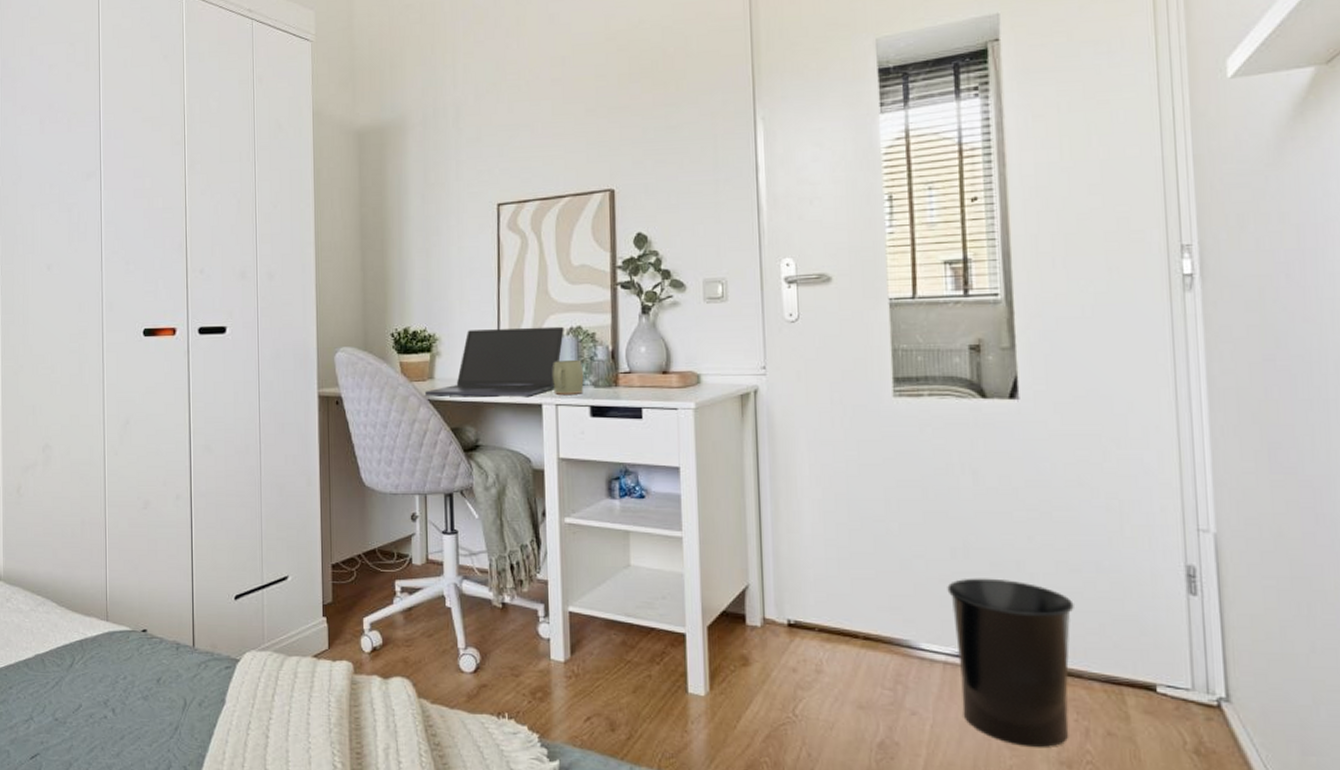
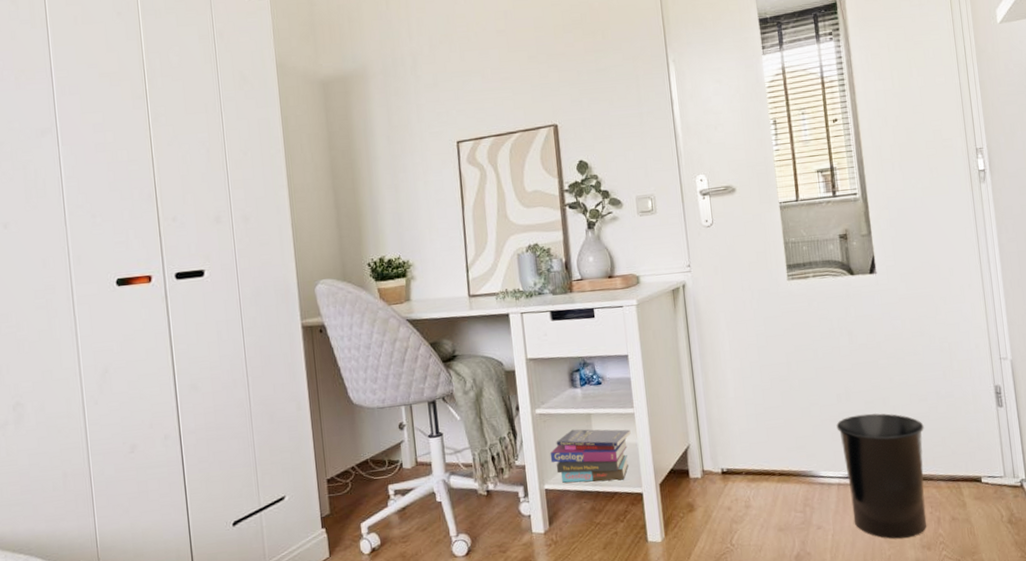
laptop: present [425,326,564,397] -> none [403,245,524,317]
mug: present [551,359,584,394] -> none [515,272,544,304]
books: none [577,546,676,615] -> present [550,429,631,483]

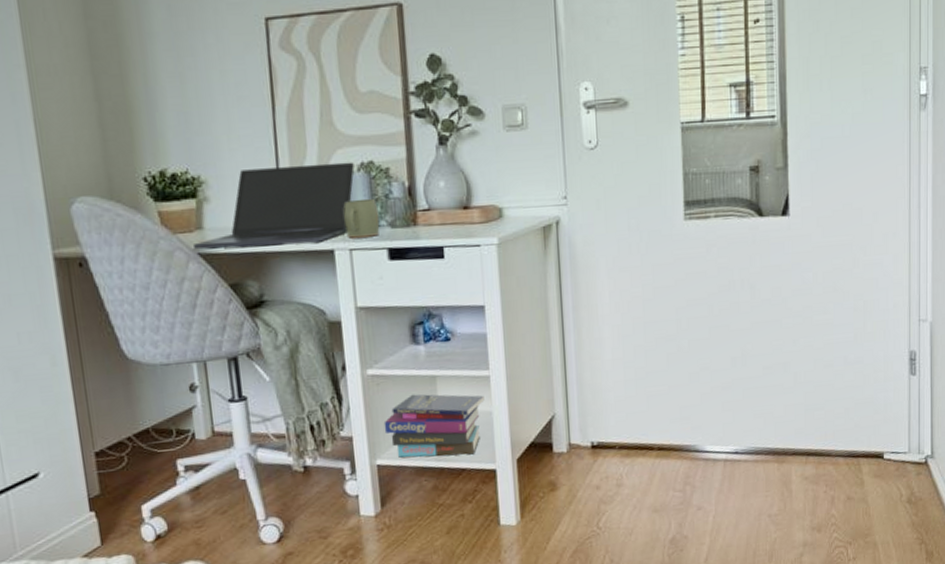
laptop: none [403,245,524,317] -> present [194,162,355,250]
mug: none [515,272,544,304] -> present [343,198,380,238]
waste bin: present [836,413,927,539] -> none [728,380,827,520]

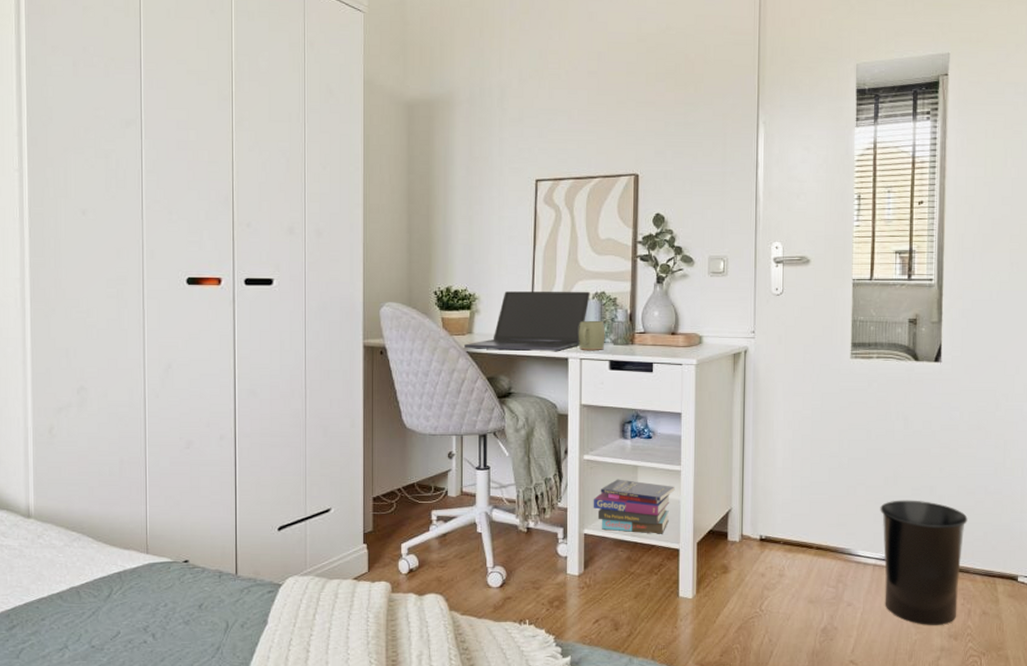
waste bin: none [728,380,827,520] -> present [880,500,968,625]

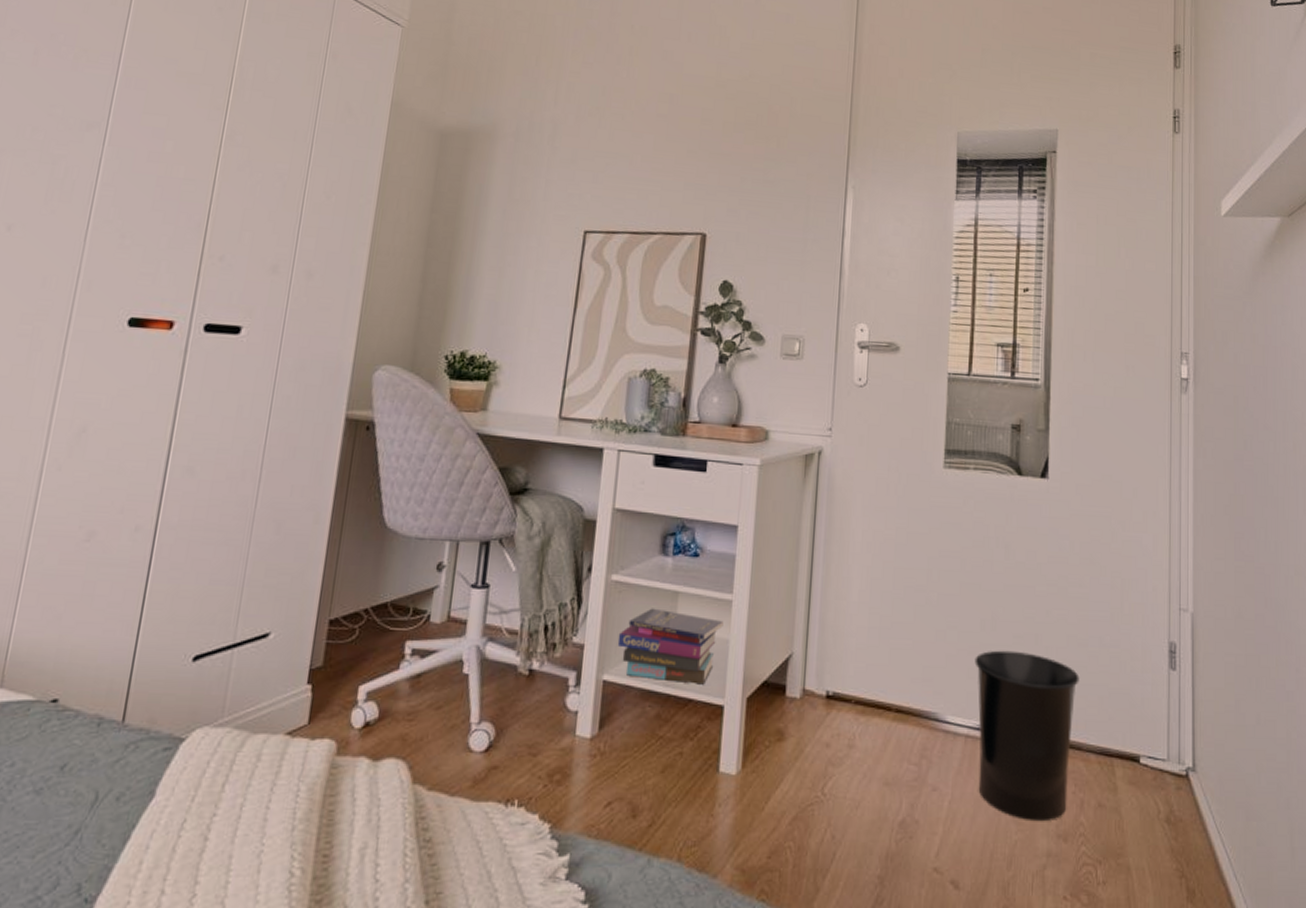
laptop: present [464,291,590,351] -> none [474,361,638,439]
mug: present [578,320,605,350] -> none [618,403,653,441]

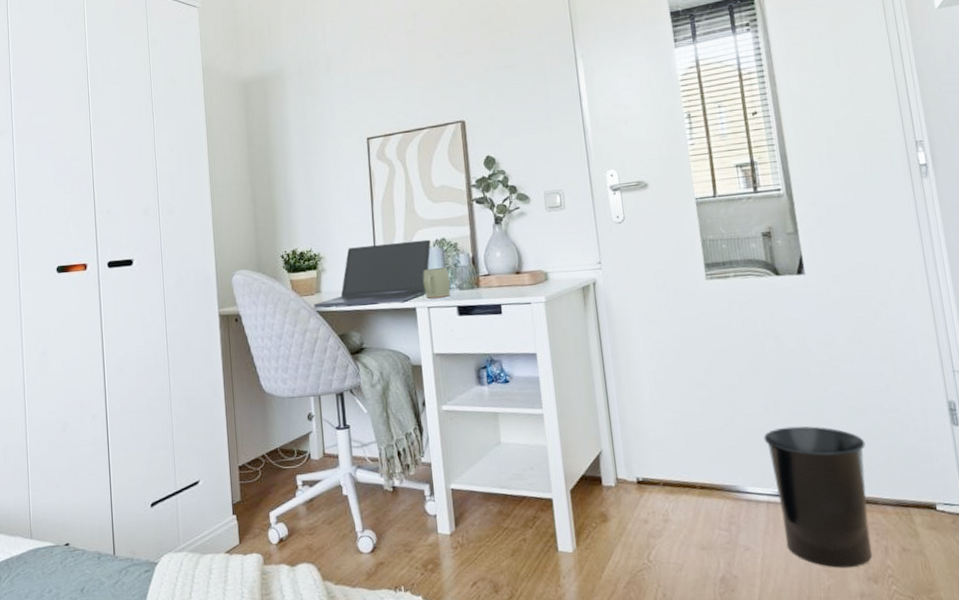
laptop: none [474,361,638,439] -> present [314,239,431,309]
books: present [617,608,724,685] -> none [456,427,540,484]
mug: none [618,403,653,441] -> present [422,267,451,299]

